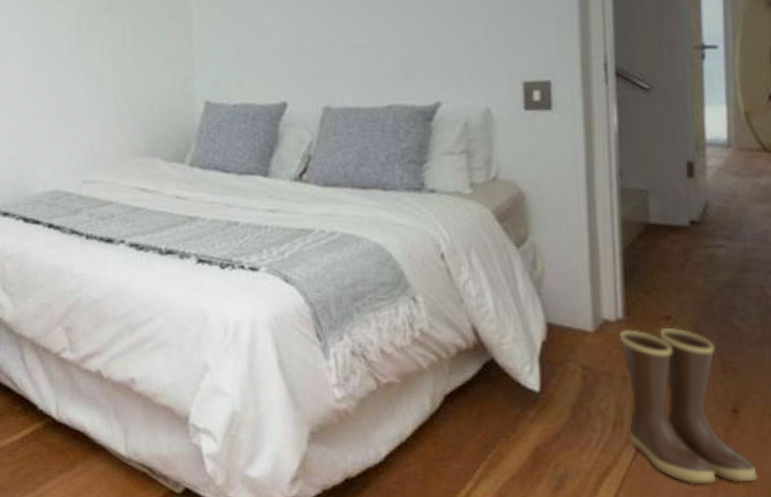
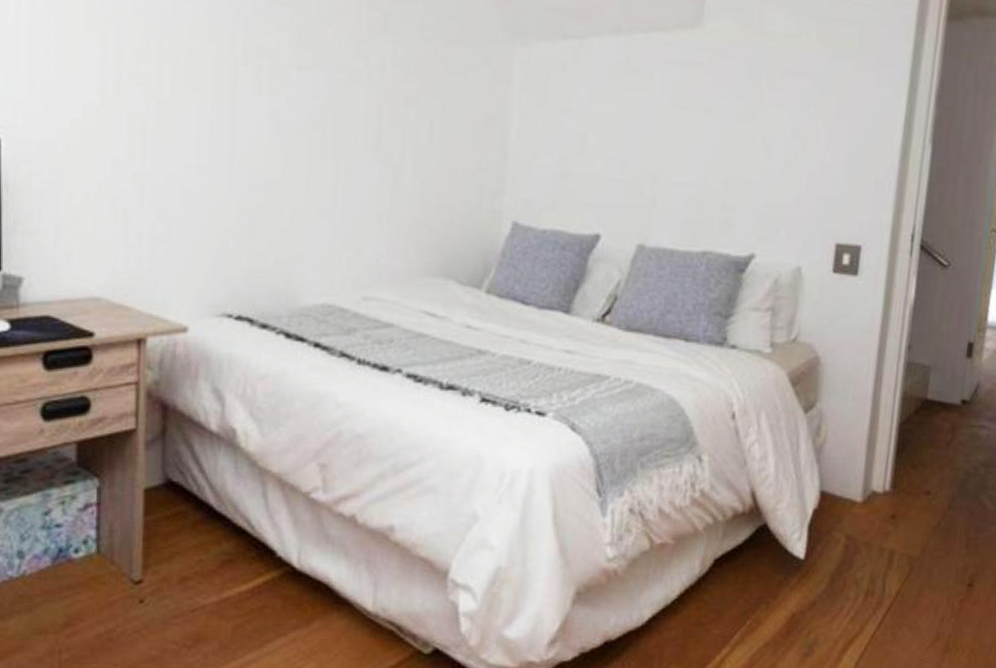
boot: present [619,327,759,485] -> none [877,502,980,654]

